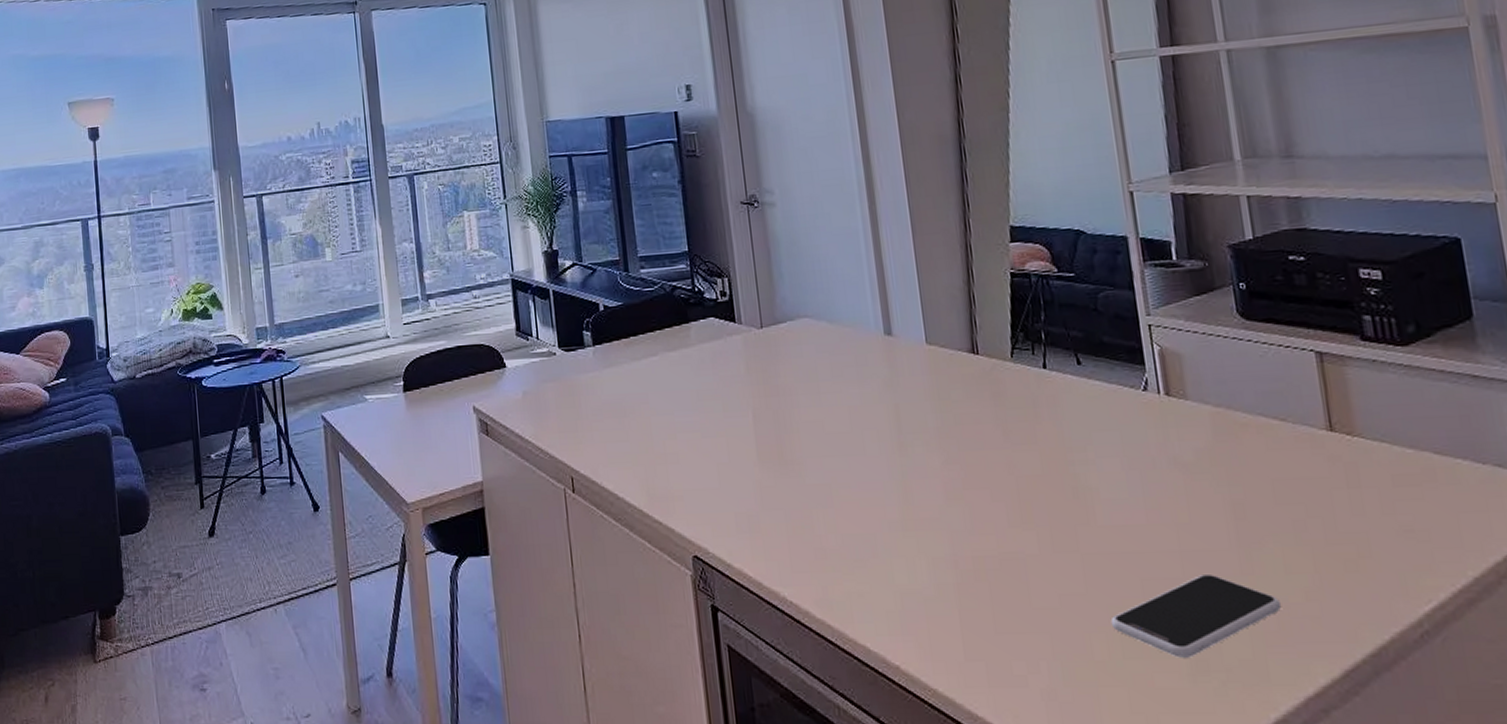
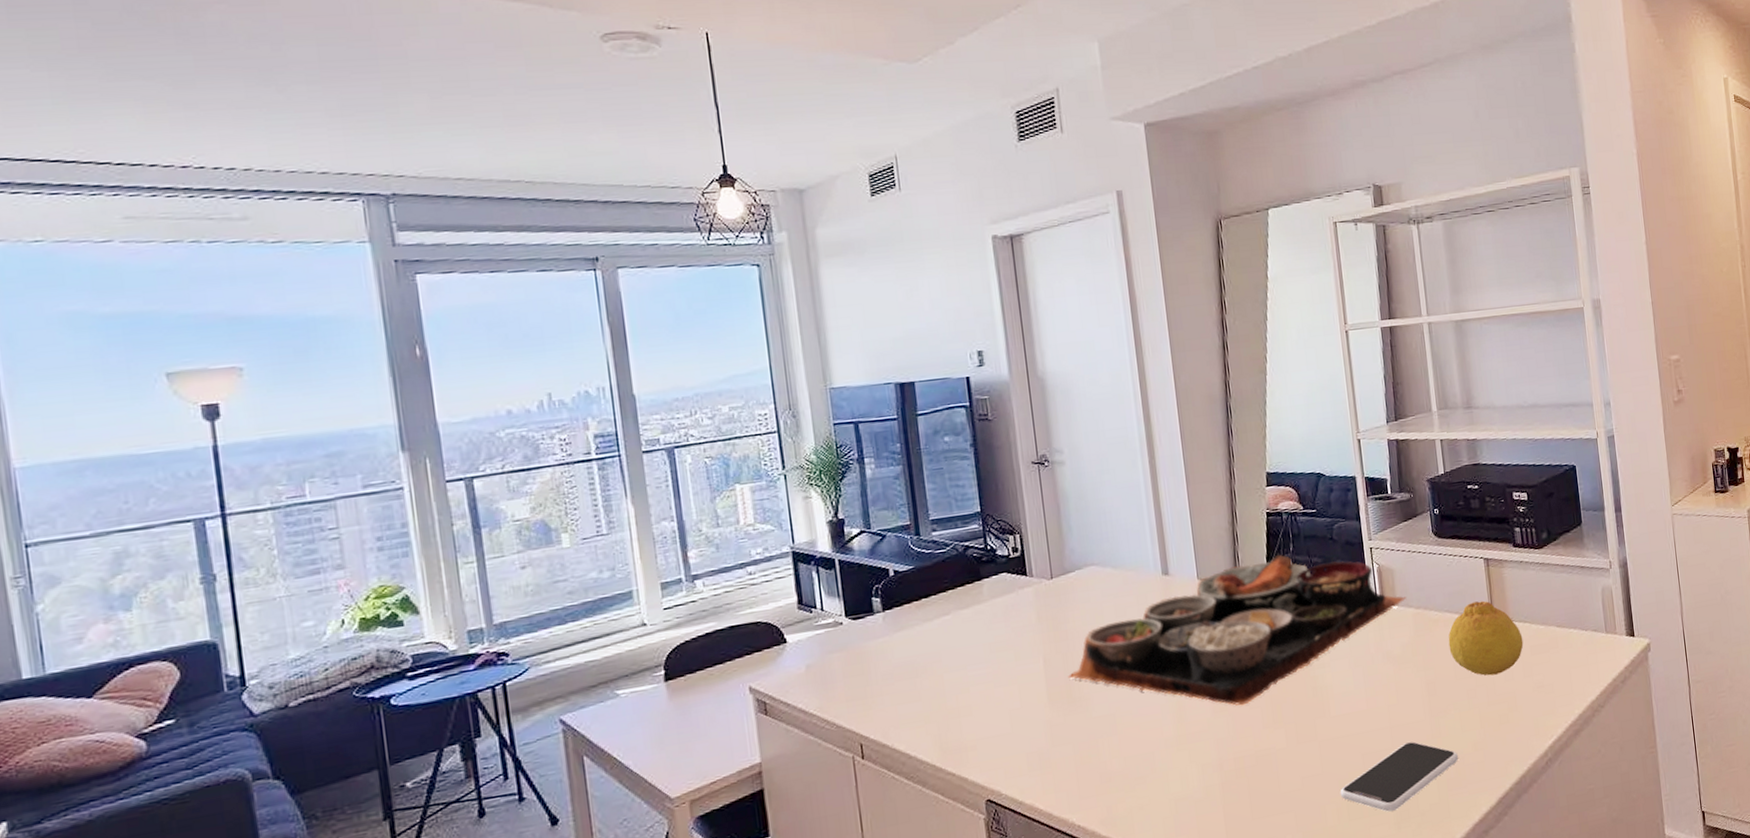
food tray: none [778,323,1201,496] -> present [1067,554,1407,706]
fruit: none [1262,406,1381,506] -> present [1448,600,1524,676]

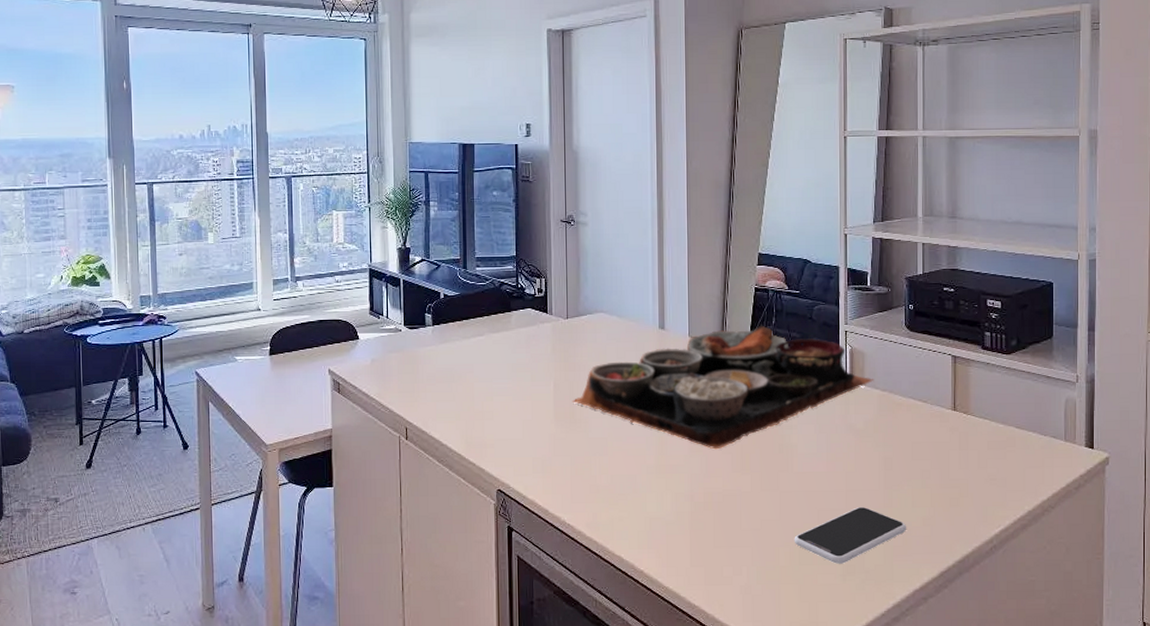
fruit: present [1448,600,1524,676] -> none [909,393,981,461]

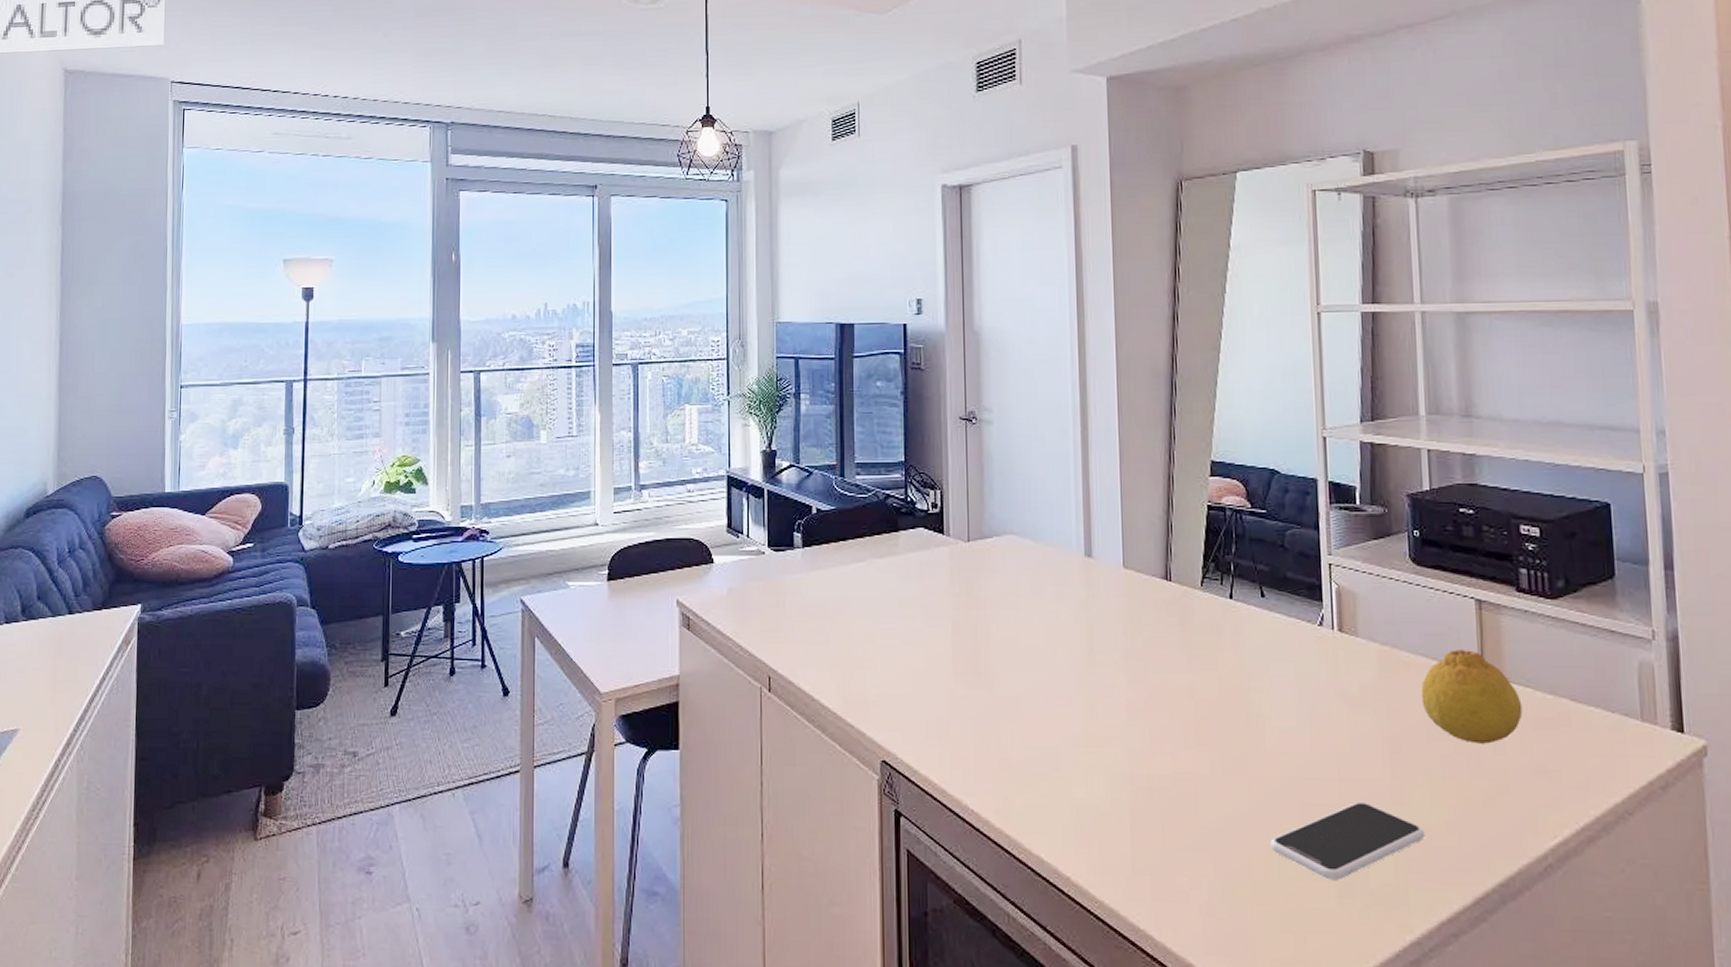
food tray: present [572,325,874,450] -> none [975,554,1371,717]
fruit: none [909,393,981,461] -> present [1421,650,1523,744]

